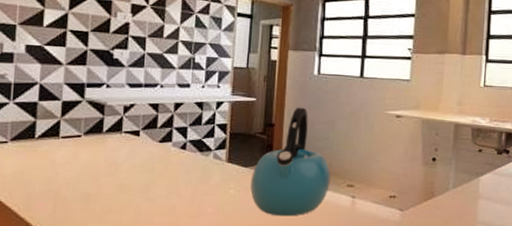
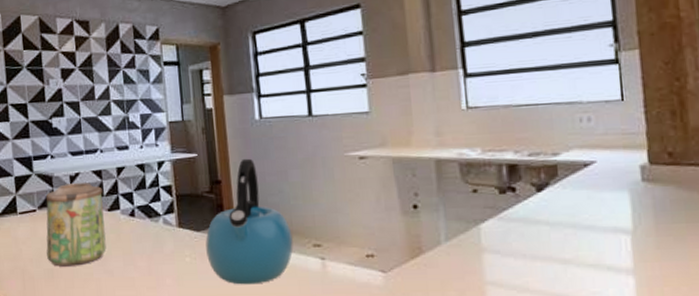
canister: none [86,112,157,192] -> present [45,182,106,267]

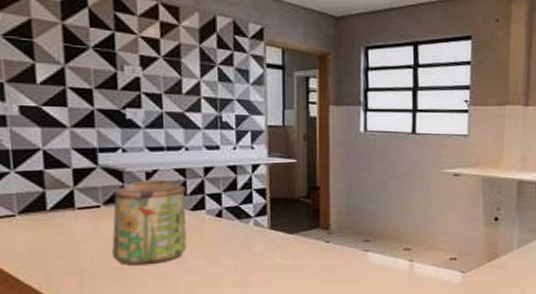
kettle: present [205,158,294,285] -> none [298,168,385,283]

